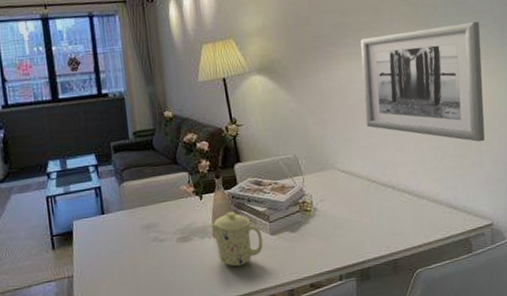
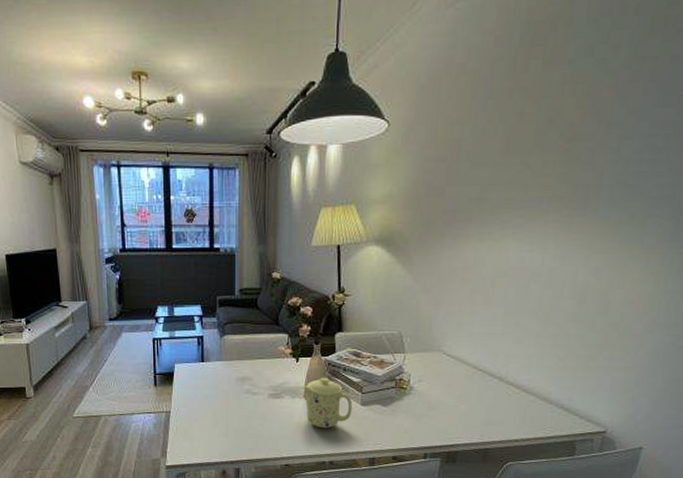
wall art: present [360,22,485,142] -> none [485,211,652,346]

